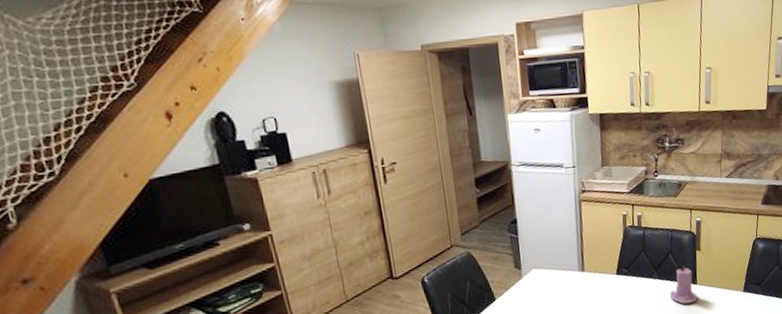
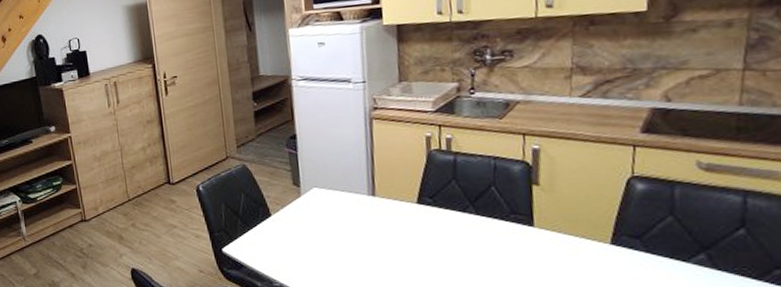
candle: present [669,265,697,304] -> none [492,201,535,250]

